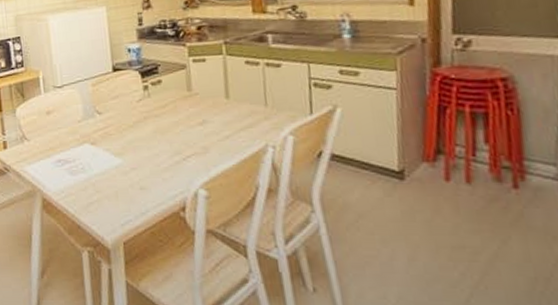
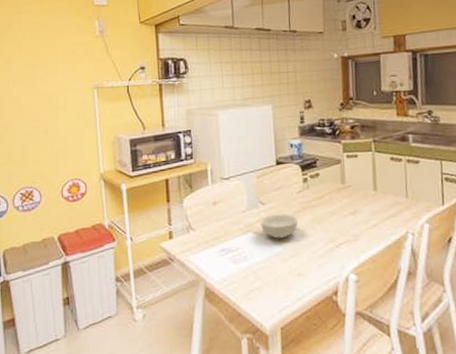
cereal bowl: none [98,124,139,150] -> present [261,214,298,239]

